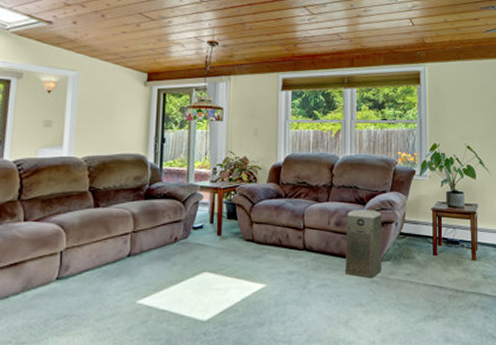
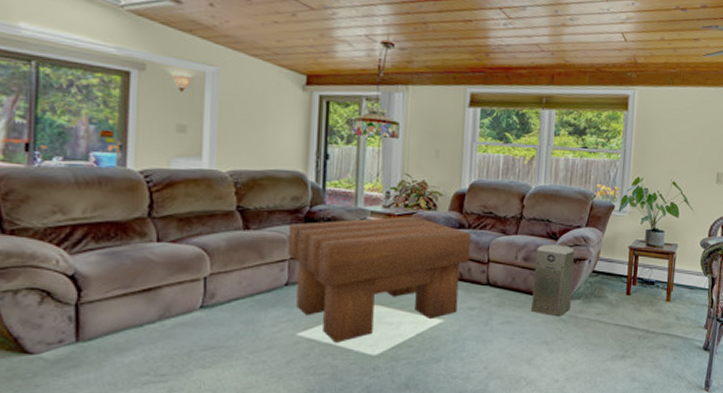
coffee table: none [131,189,287,309] -> present [288,216,470,343]

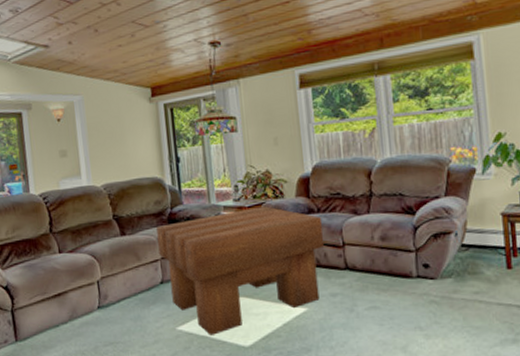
air purifier: present [531,245,575,317] -> none [393,219,442,299]

